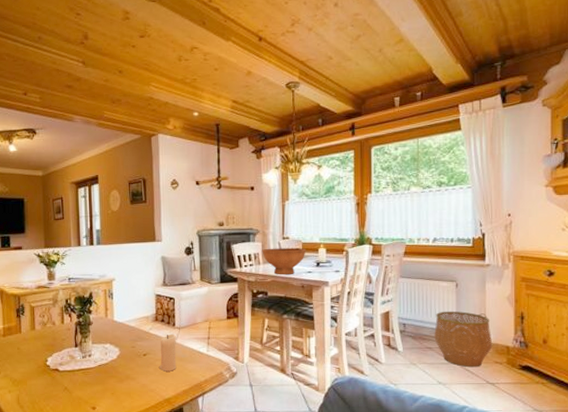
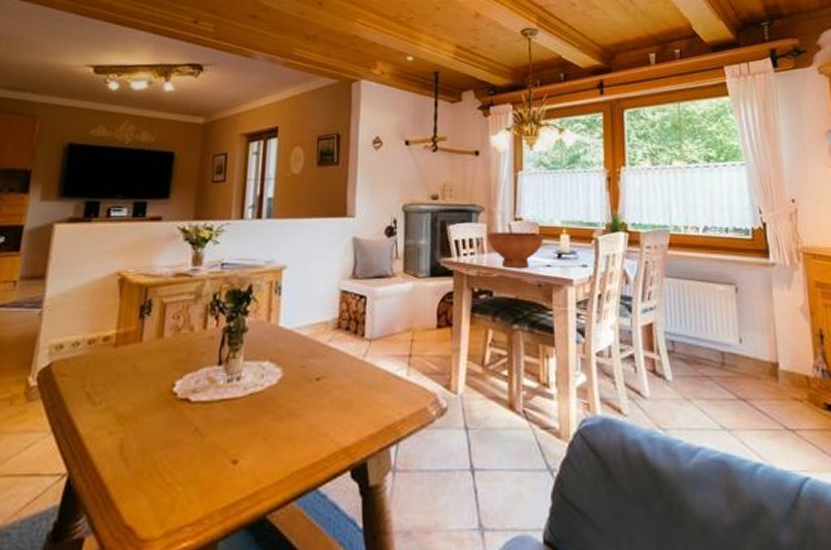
candle: present [159,333,177,372] -> none [337,348,364,405]
basket: present [434,311,493,368] -> none [712,324,788,406]

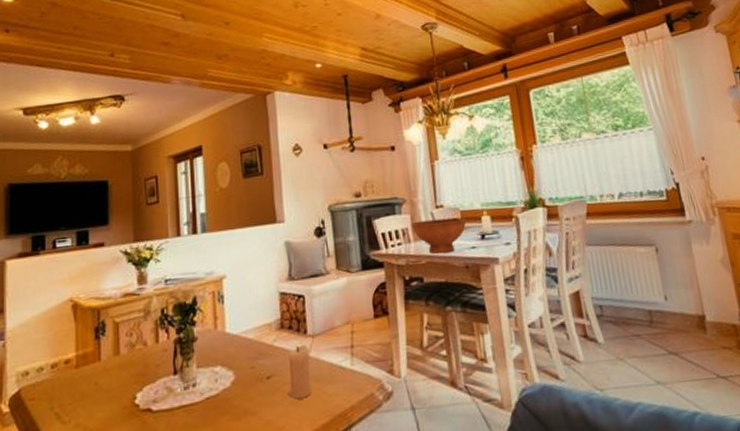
candle: none [337,348,364,405] -> present [287,344,312,399]

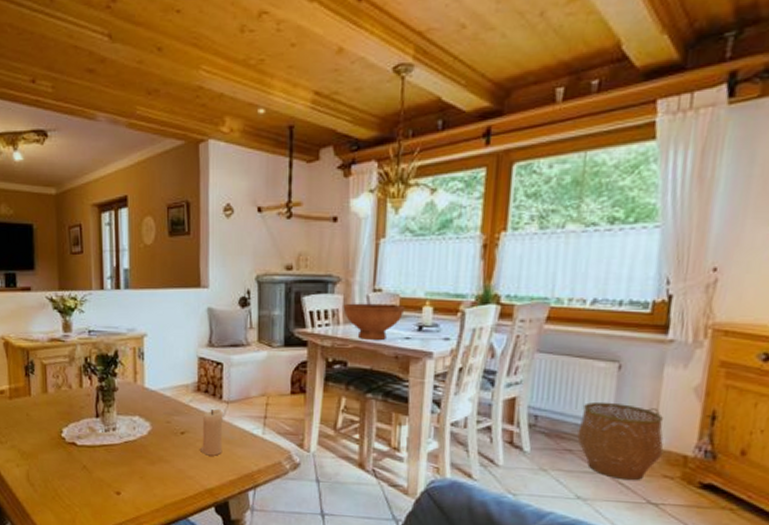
basket: none [638,283,716,358] -> present [577,401,663,481]

